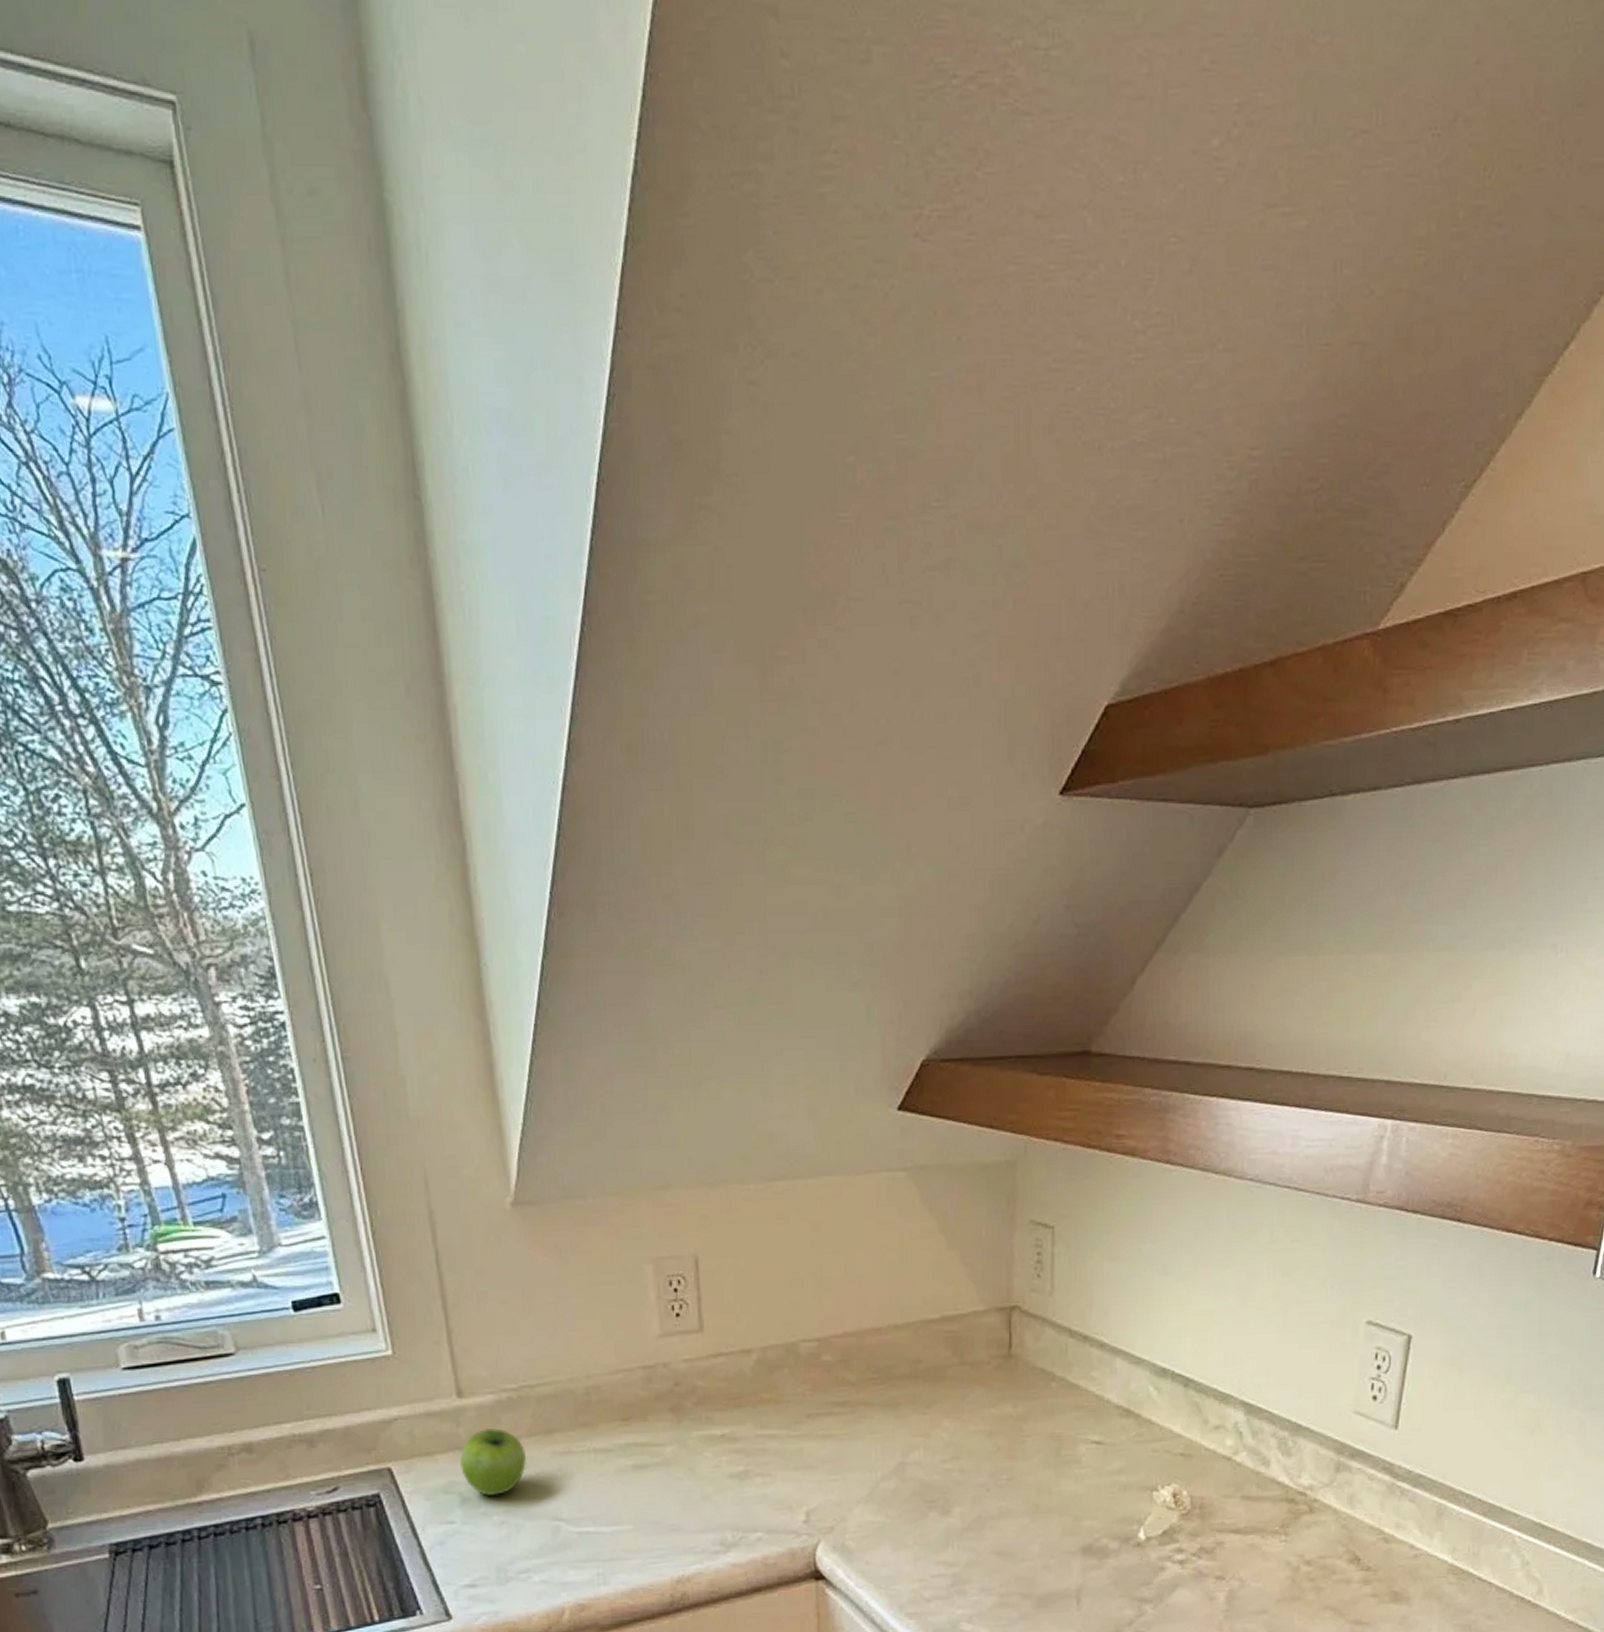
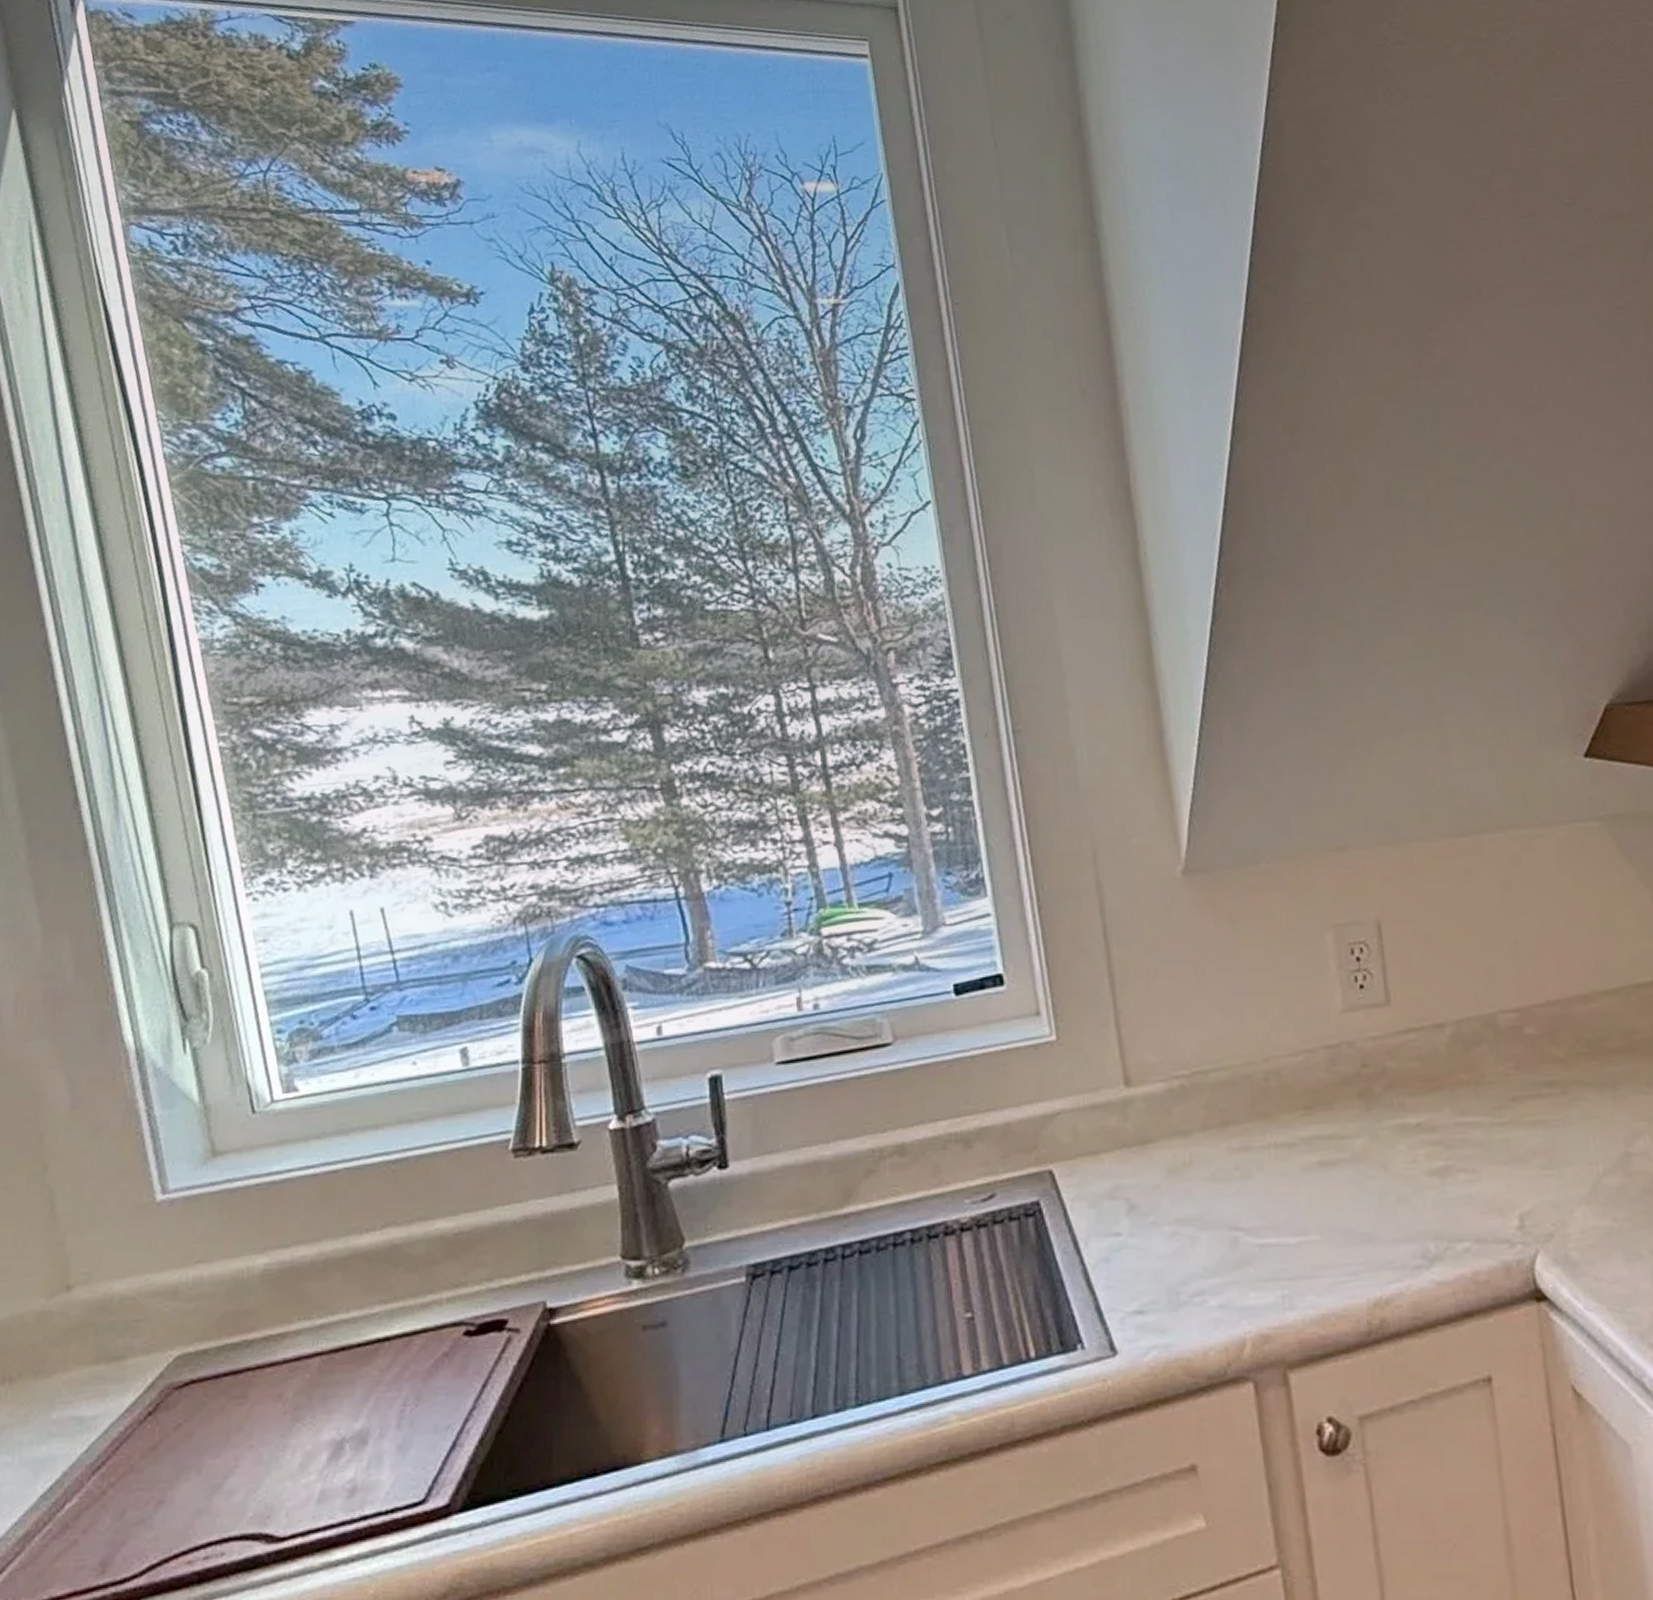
fruit: present [460,1428,526,1497] -> none [1127,1121,1200,1202]

